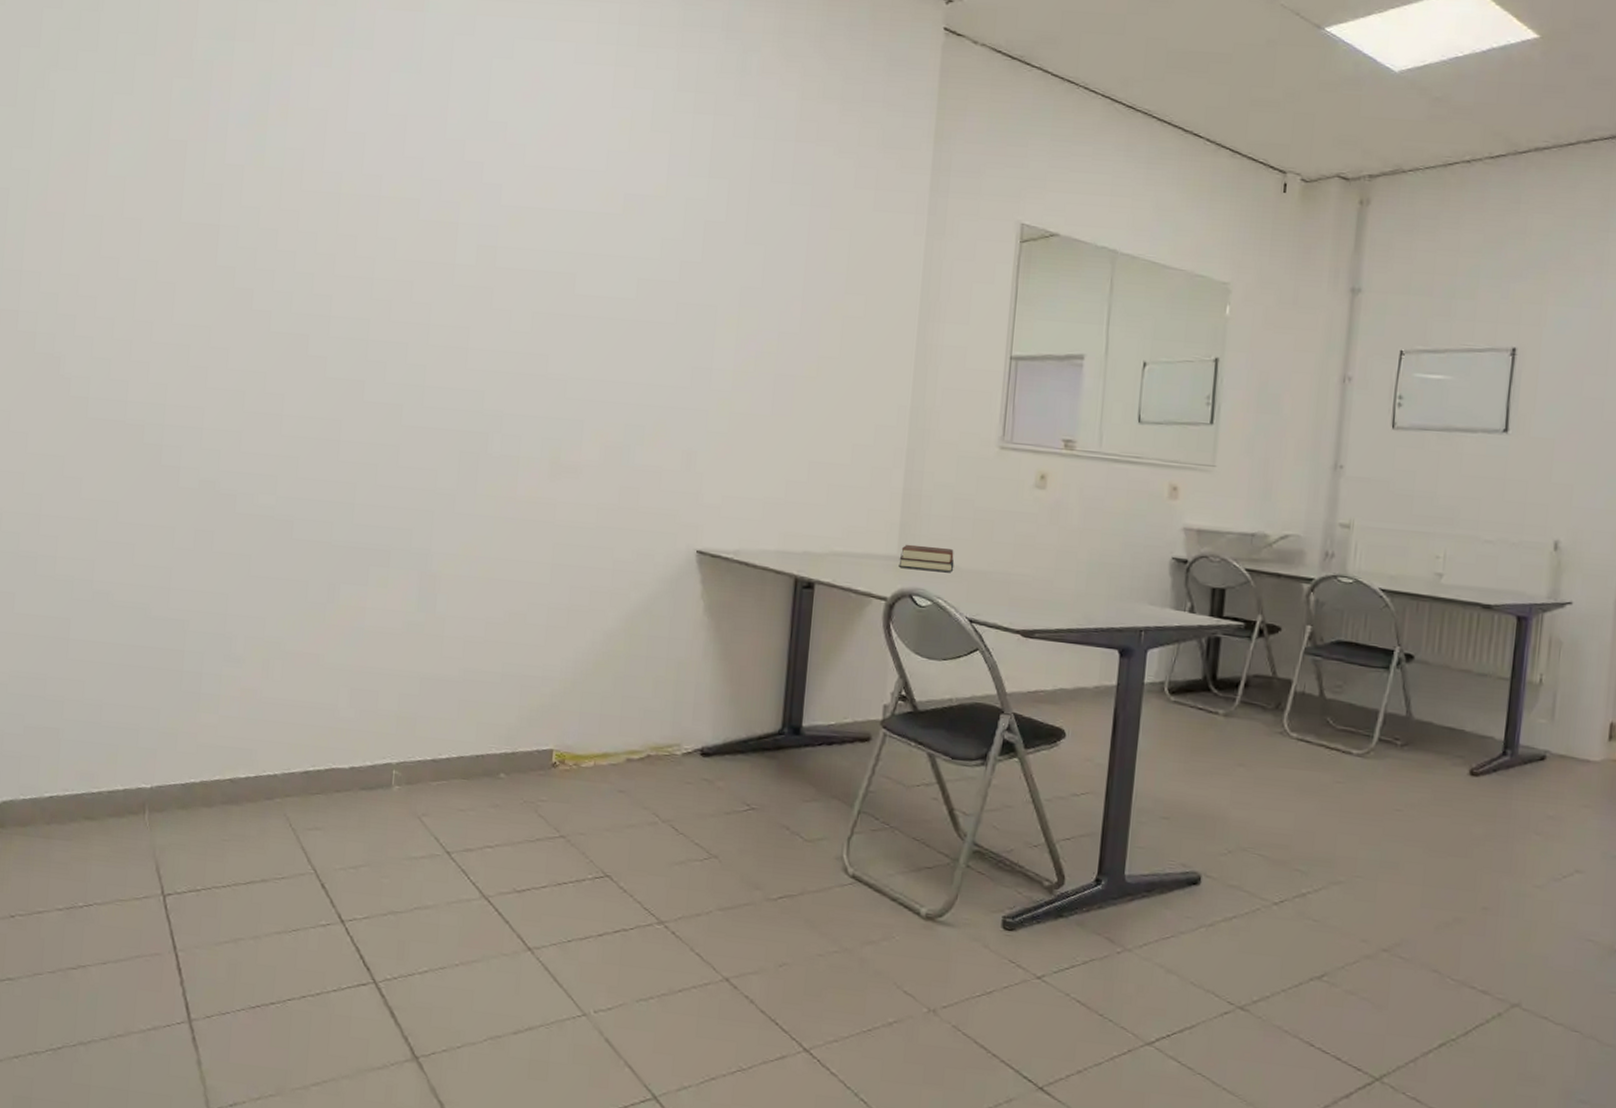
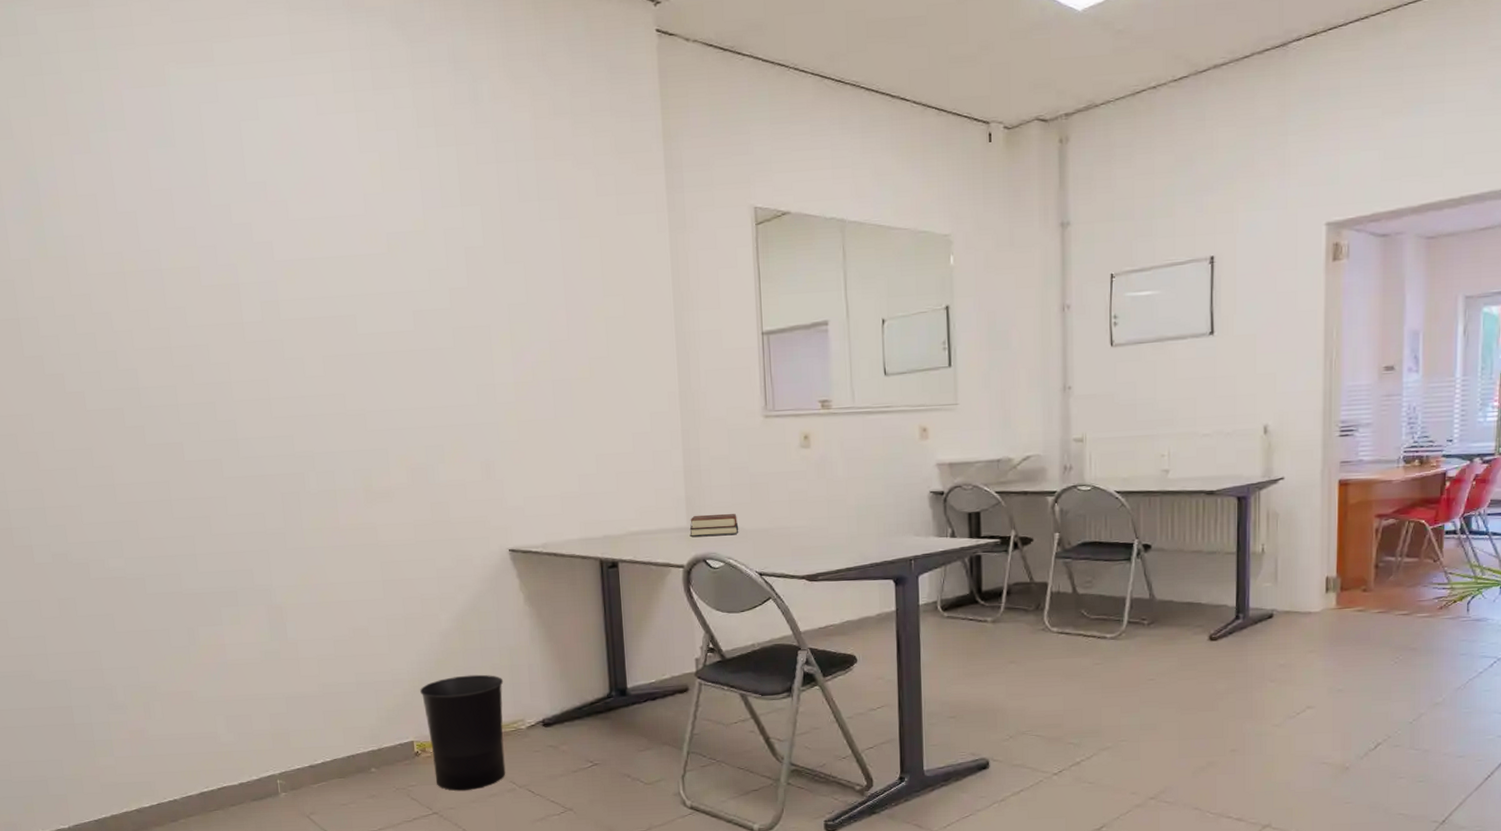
waste bin: none [569,683,666,816] -> present [420,674,506,791]

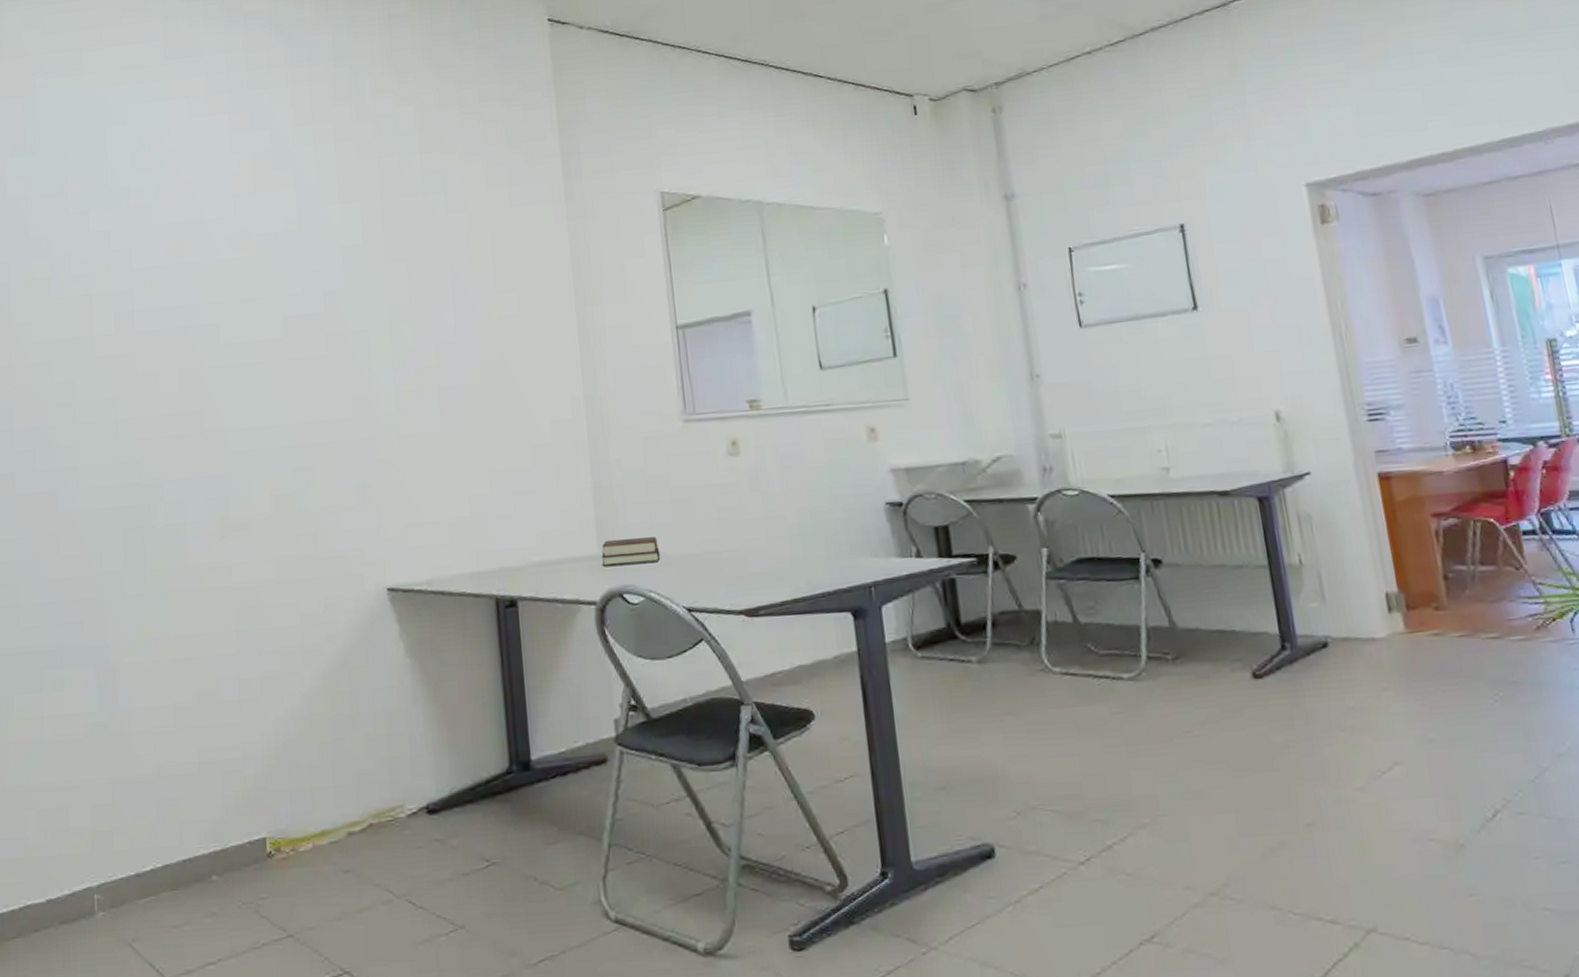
waste bin: present [420,674,506,791] -> none [276,747,380,904]

